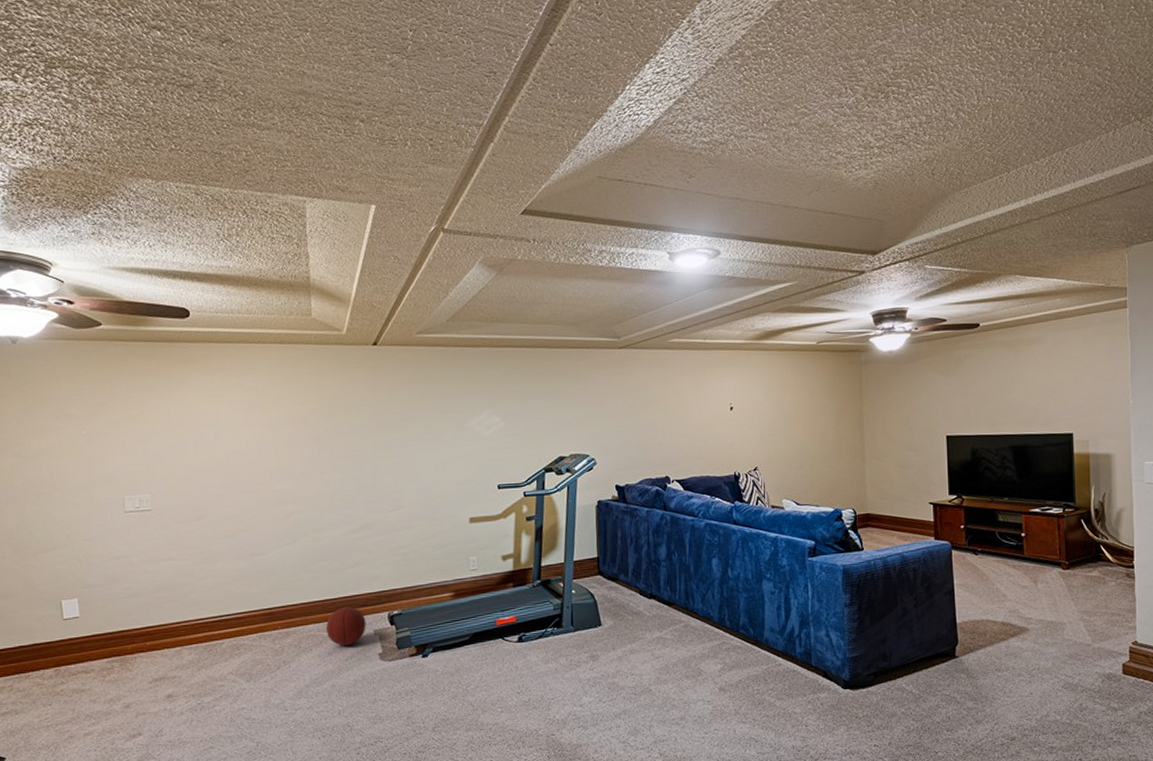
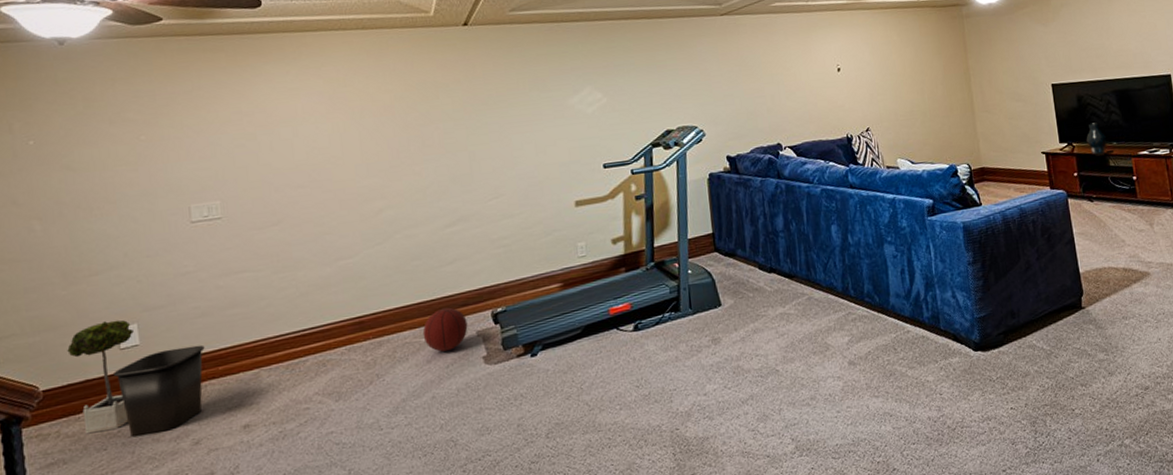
potted tree: none [19,594,75,690] -> present [67,320,134,434]
waste bin: none [58,621,135,697] -> present [114,345,205,437]
vase: none [976,477,999,511] -> present [1086,122,1108,156]

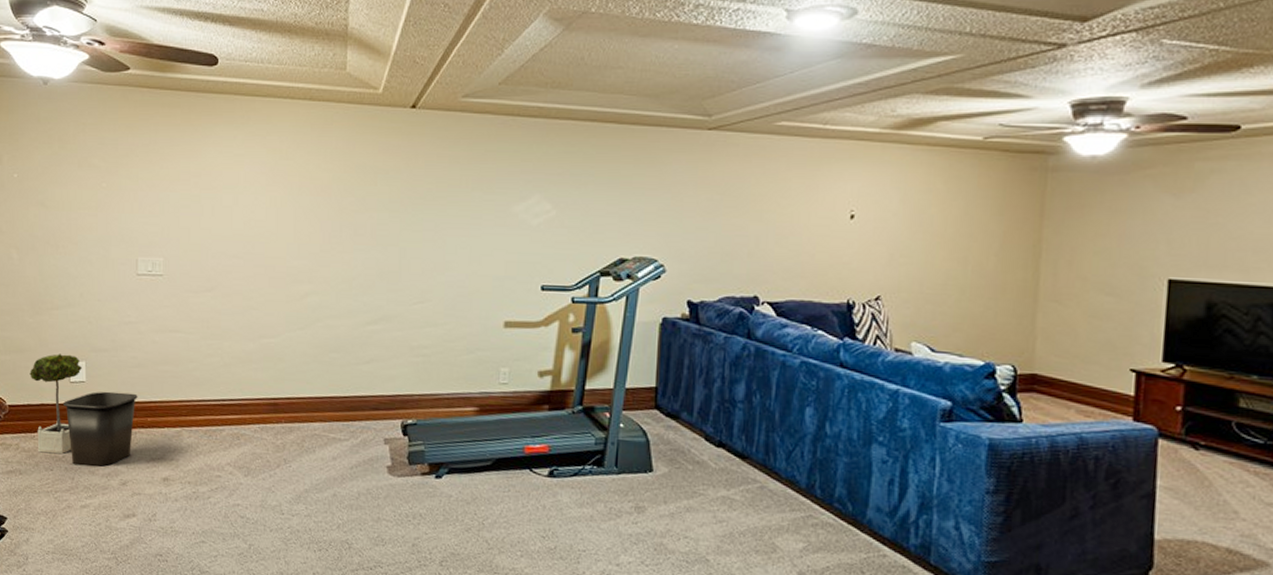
basketball: present [422,307,468,352] -> none [332,407,376,452]
vase: present [1086,122,1108,156] -> none [1207,343,1244,391]

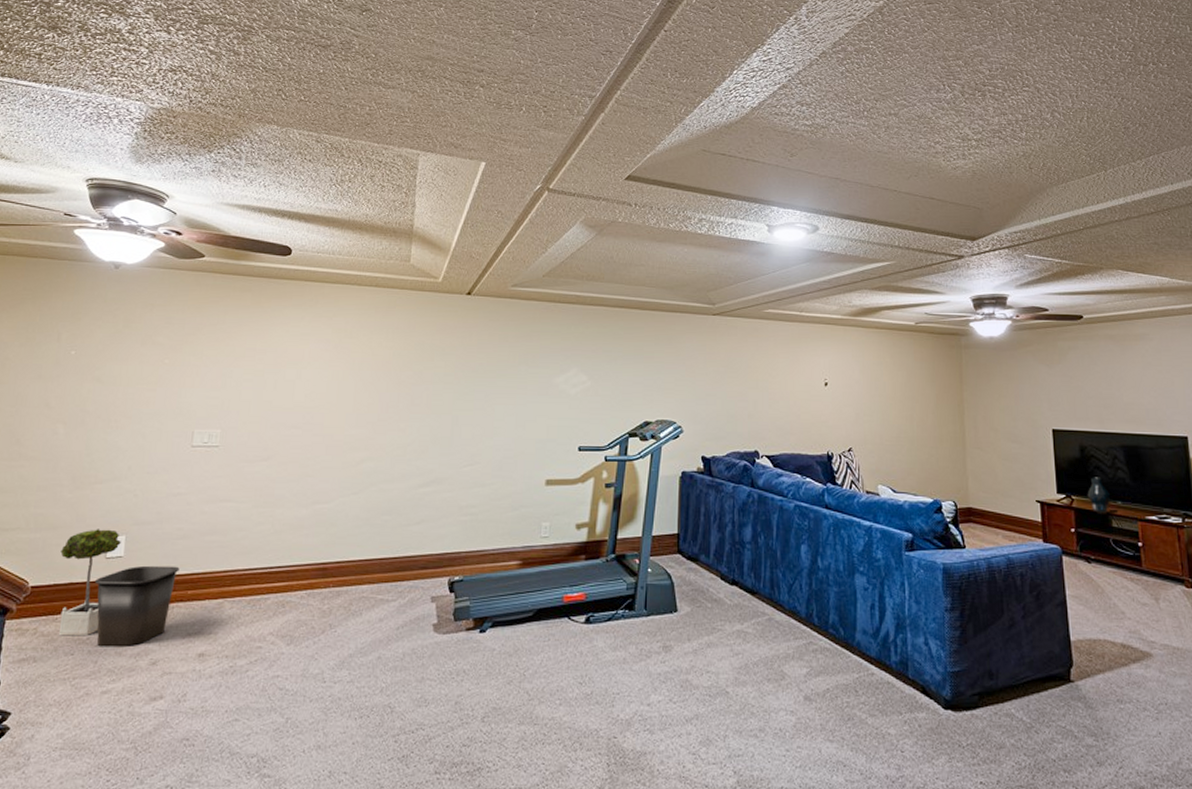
vase: none [1207,343,1244,391] -> present [1087,477,1111,514]

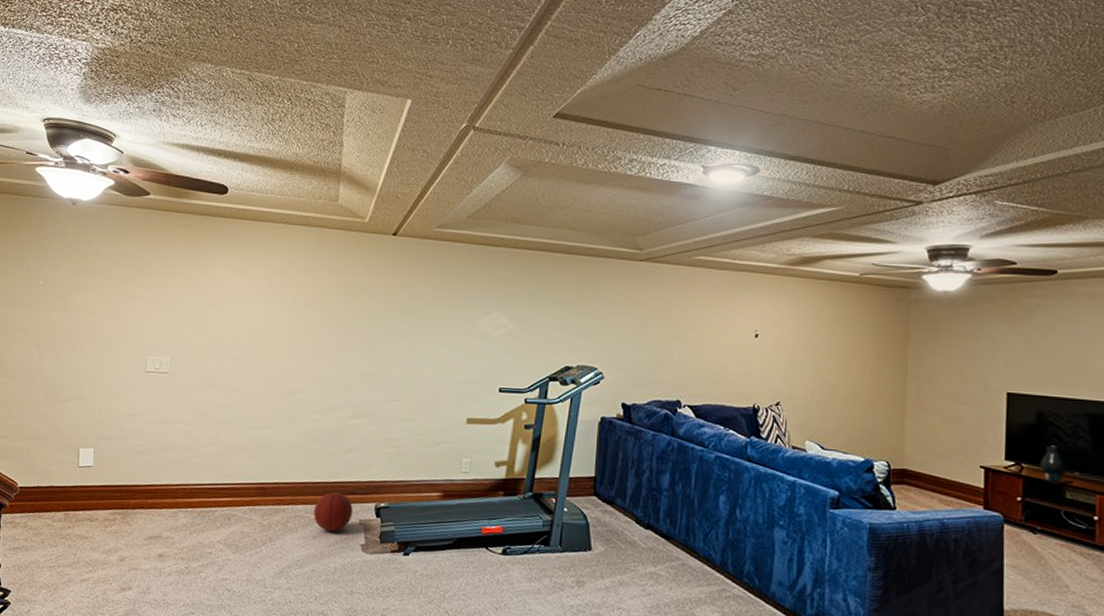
potted tree: present [58,529,121,636] -> none [41,441,90,532]
waste bin: present [95,565,180,647] -> none [71,475,140,544]
basketball: none [379,567,424,612] -> present [313,491,353,532]

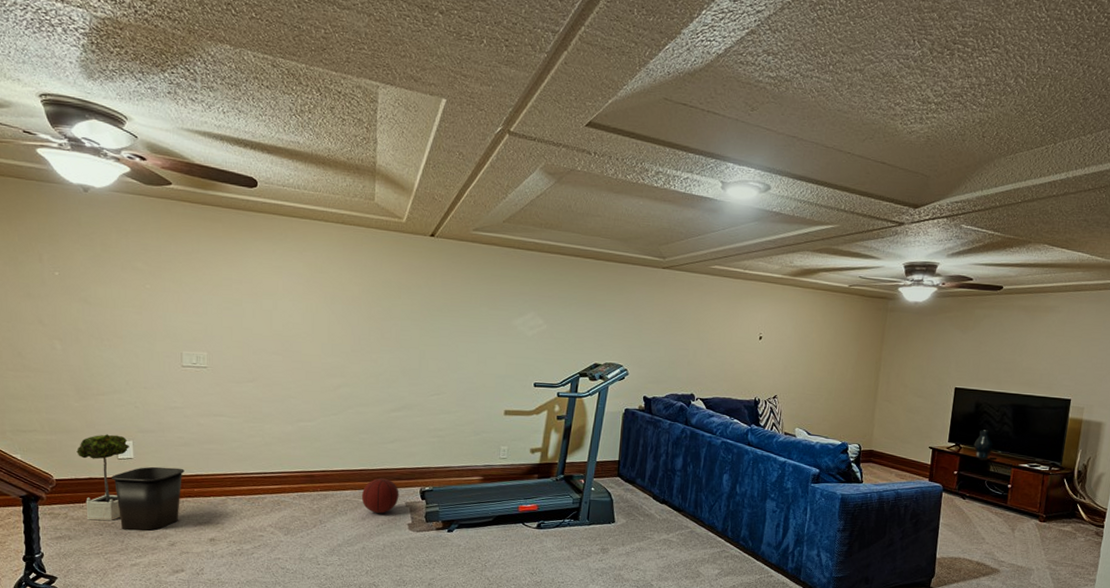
potted tree: none [41,441,90,532] -> present [76,434,129,521]
waste bin: none [71,475,140,544] -> present [112,466,185,531]

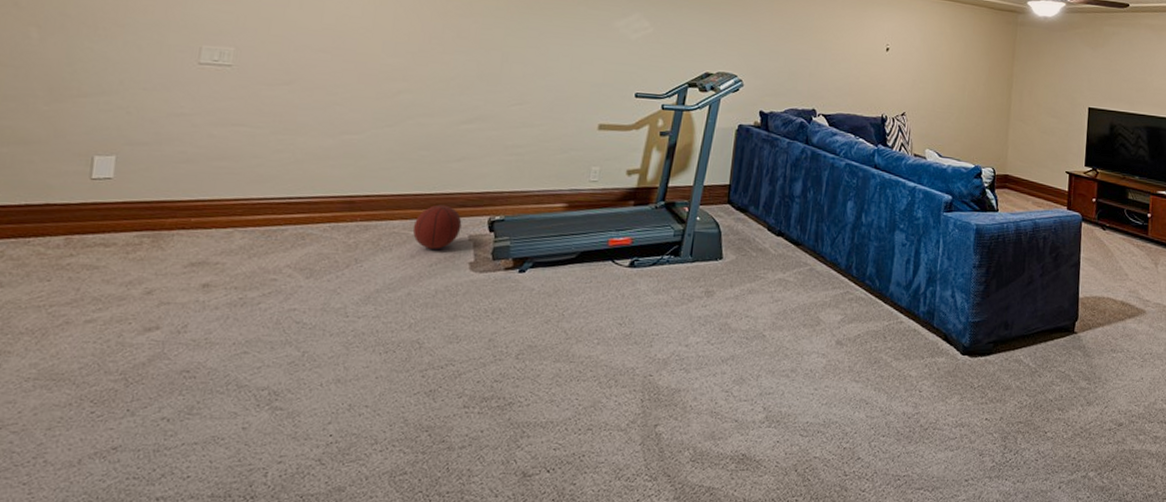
potted tree: present [76,434,129,521] -> none [31,146,110,262]
waste bin: present [112,466,185,531] -> none [77,189,182,275]
vase: present [973,429,994,461] -> none [1110,153,1131,187]

